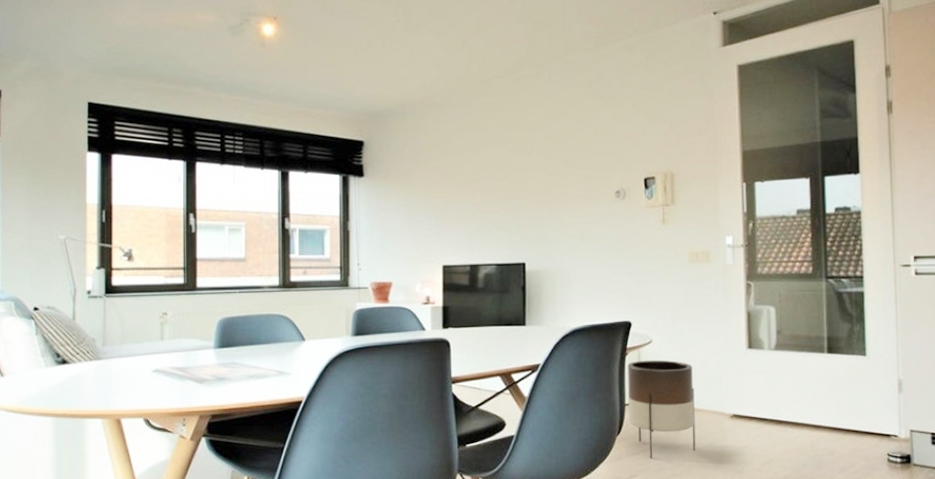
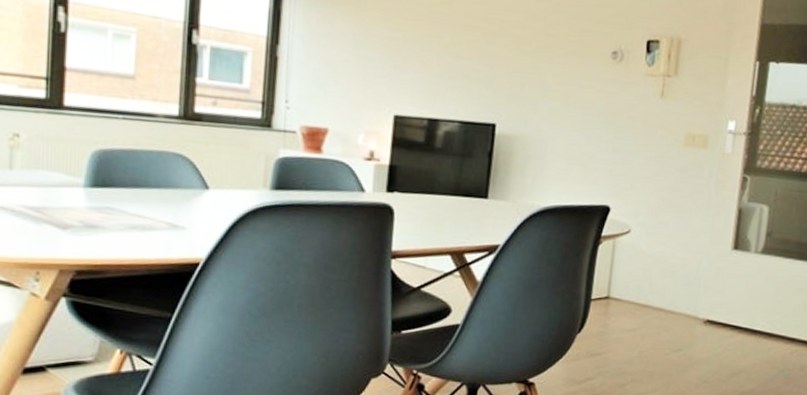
planter: present [628,360,696,459] -> none [592,251,671,362]

